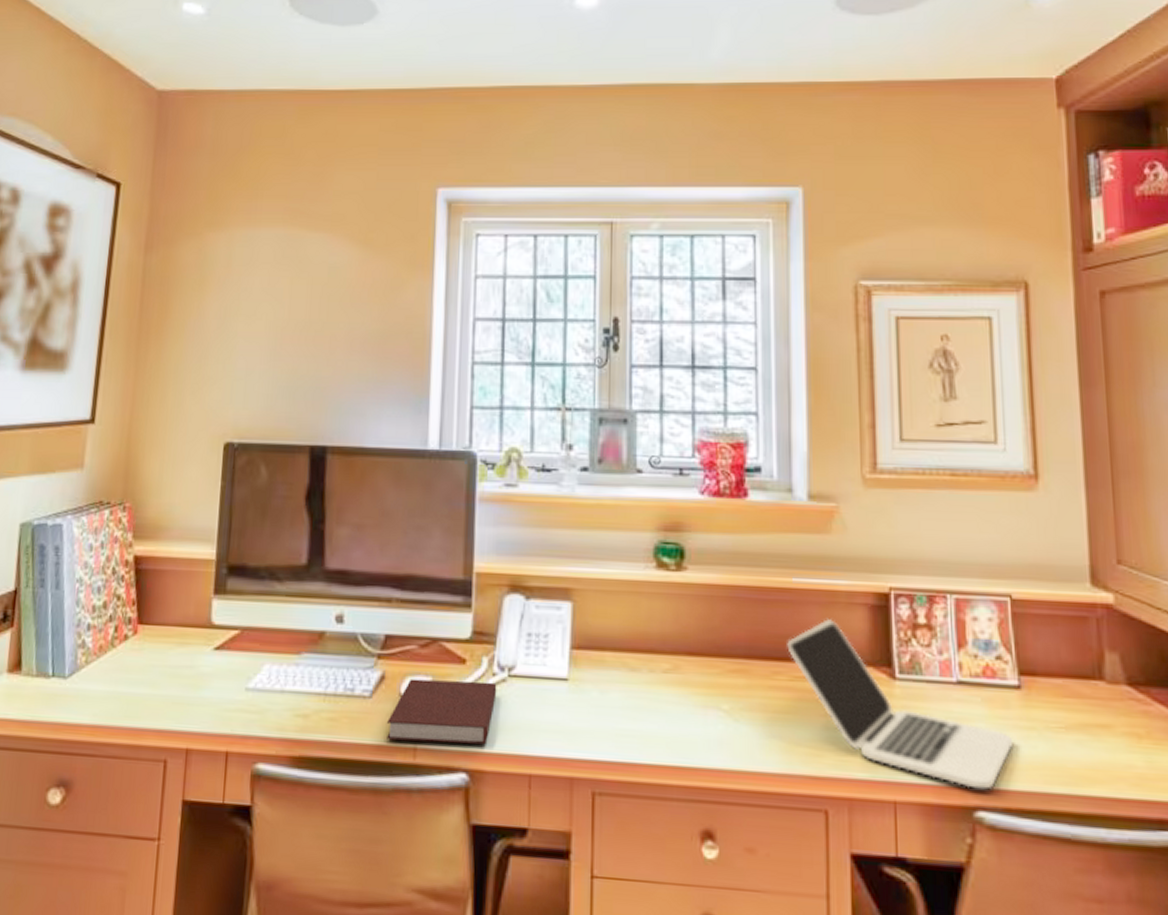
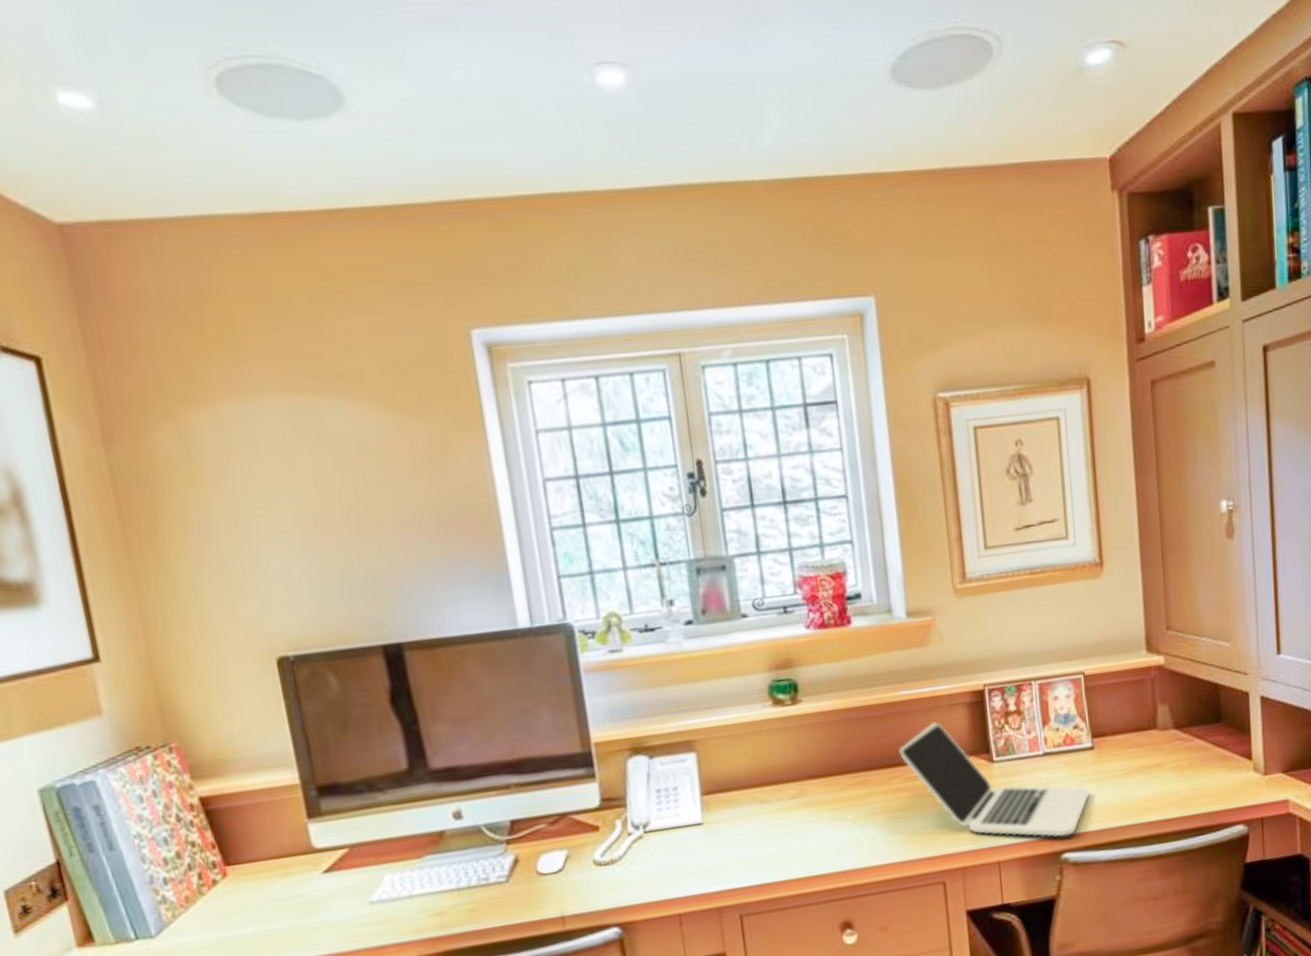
notebook: present [387,679,497,745] -> none [529,841,636,916]

